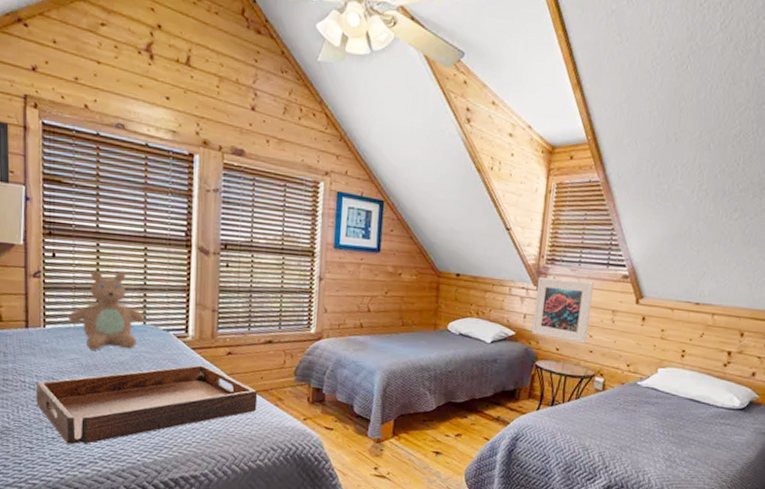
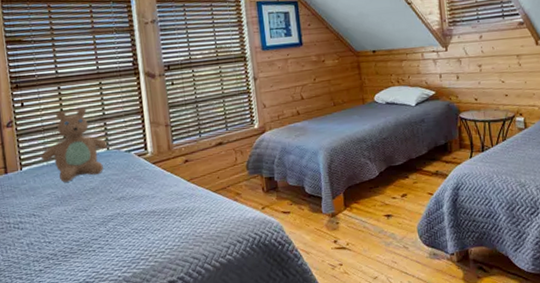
serving tray: present [36,364,258,445] -> none [20,175,219,274]
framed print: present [531,277,594,344] -> none [444,34,500,91]

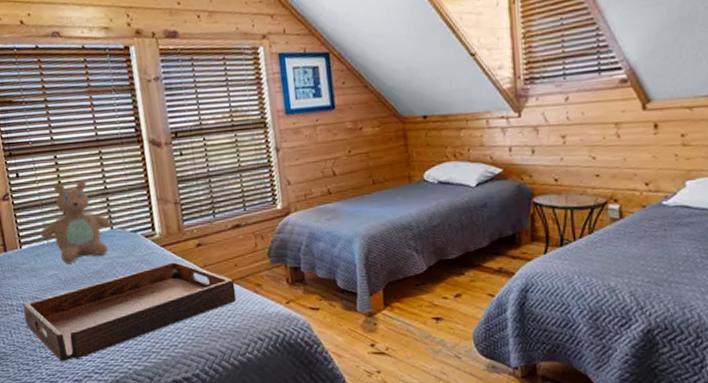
serving tray: none [20,175,219,274] -> present [23,260,237,361]

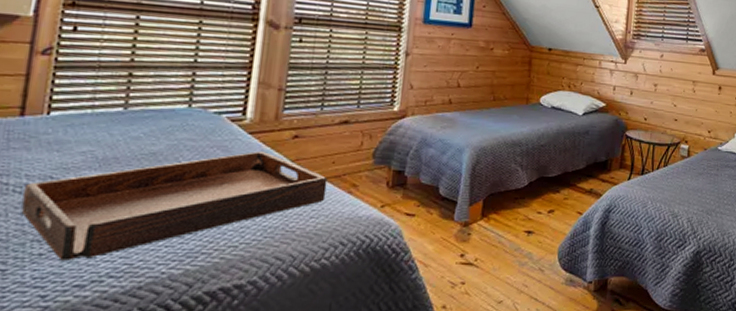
teddy bear: present [41,180,112,264] -> none [85,47,191,140]

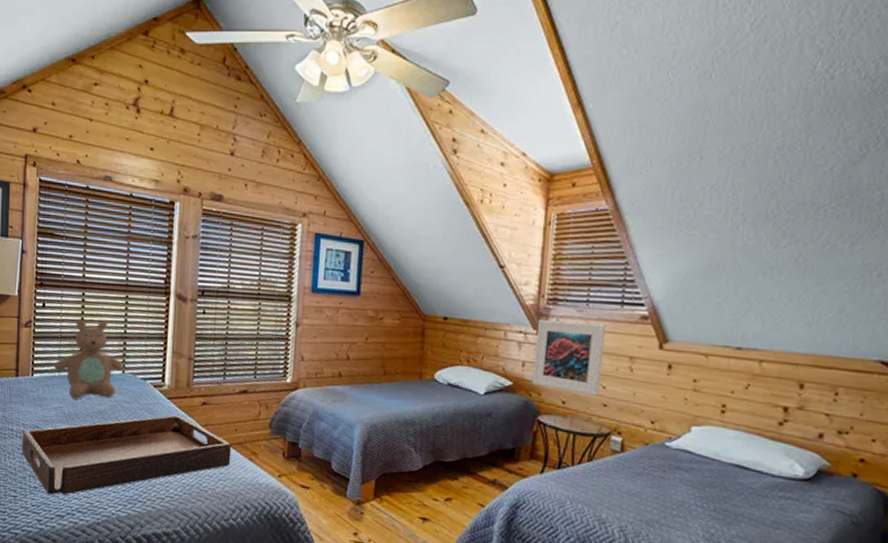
teddy bear: none [85,47,191,140] -> present [54,320,124,399]
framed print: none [620,51,676,113] -> present [531,320,606,396]

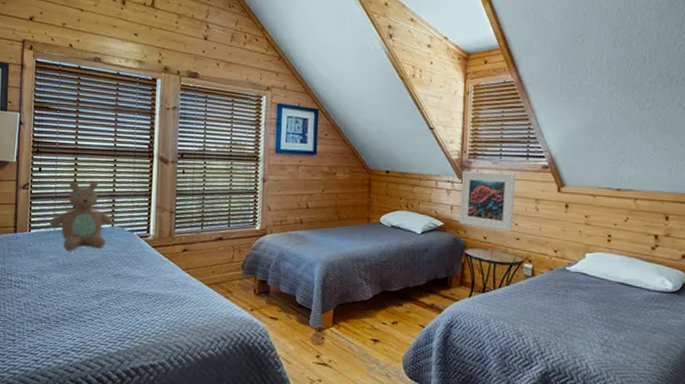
serving tray: present [22,414,232,495] -> none [20,261,210,337]

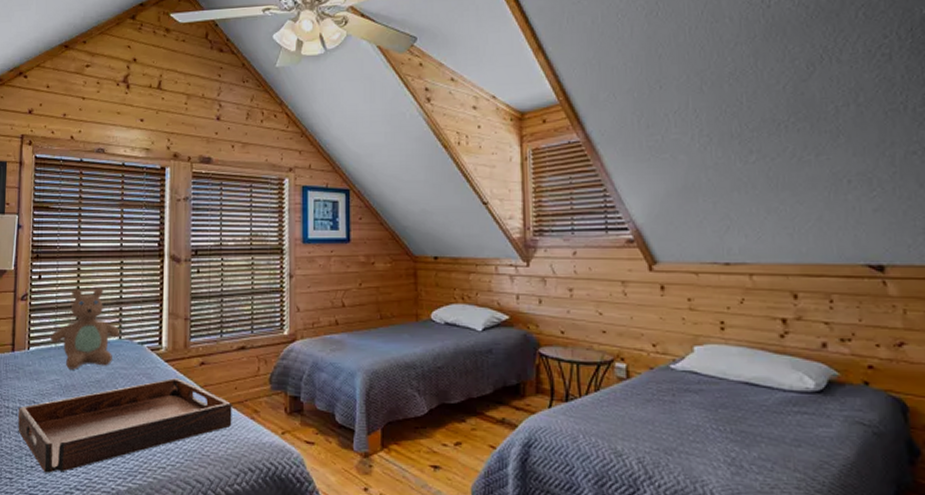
serving tray: none [20,261,210,337] -> present [18,377,232,473]
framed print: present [459,171,515,232] -> none [526,251,596,323]

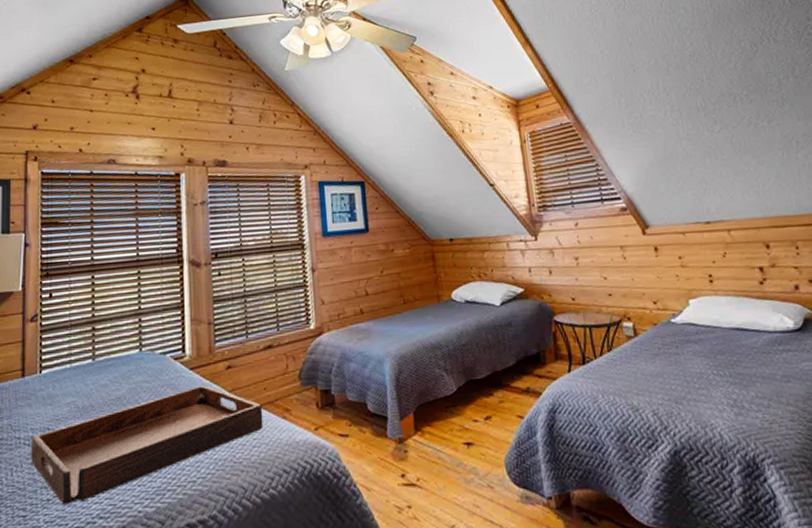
teddy bear: present [51,288,121,370] -> none [65,300,141,389]

